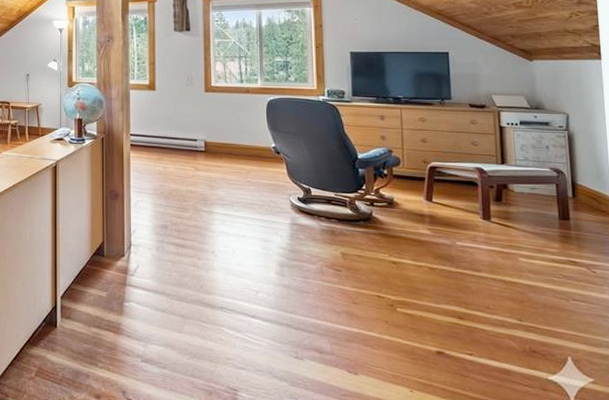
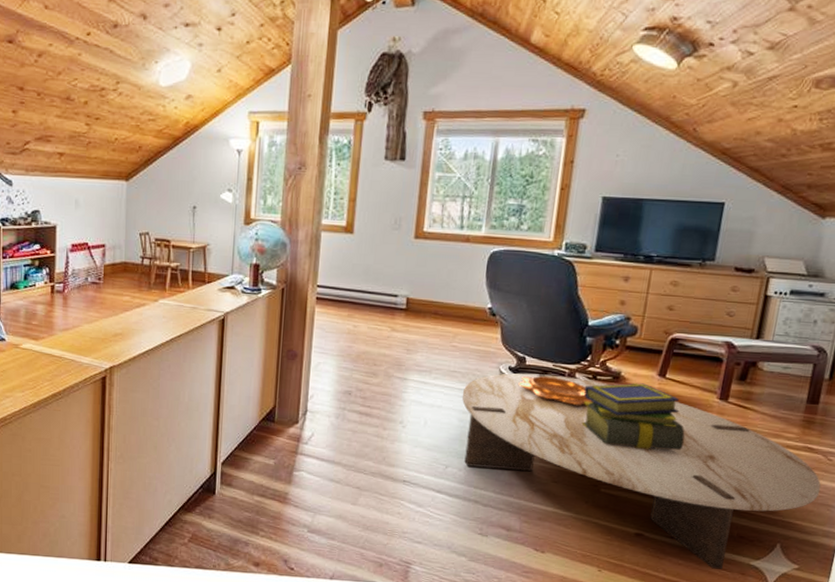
coffee table: none [261,202,594,386] -> present [462,373,821,569]
decorative bowl: none [308,205,374,230] -> present [518,376,593,405]
stack of books: none [365,207,461,268] -> present [581,383,685,450]

